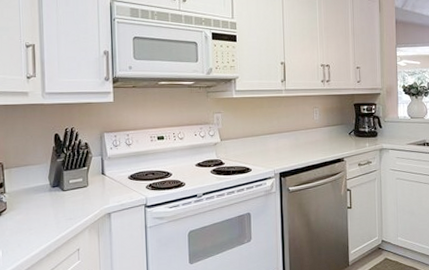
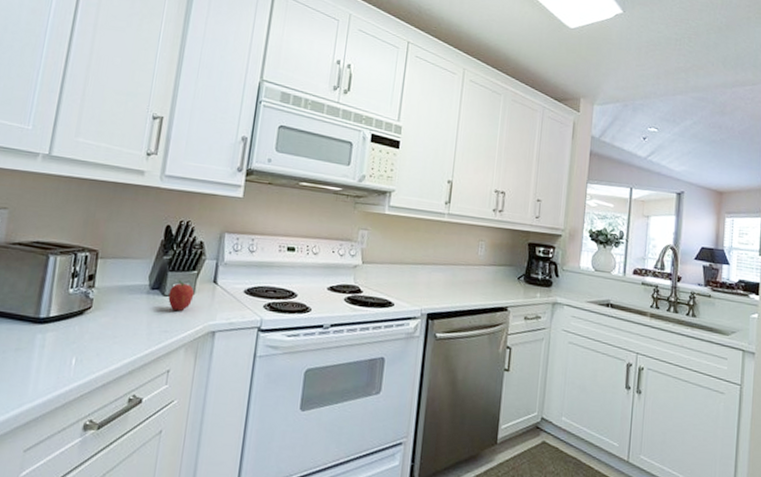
fruit: none [67,176,88,201] -> present [168,279,195,311]

